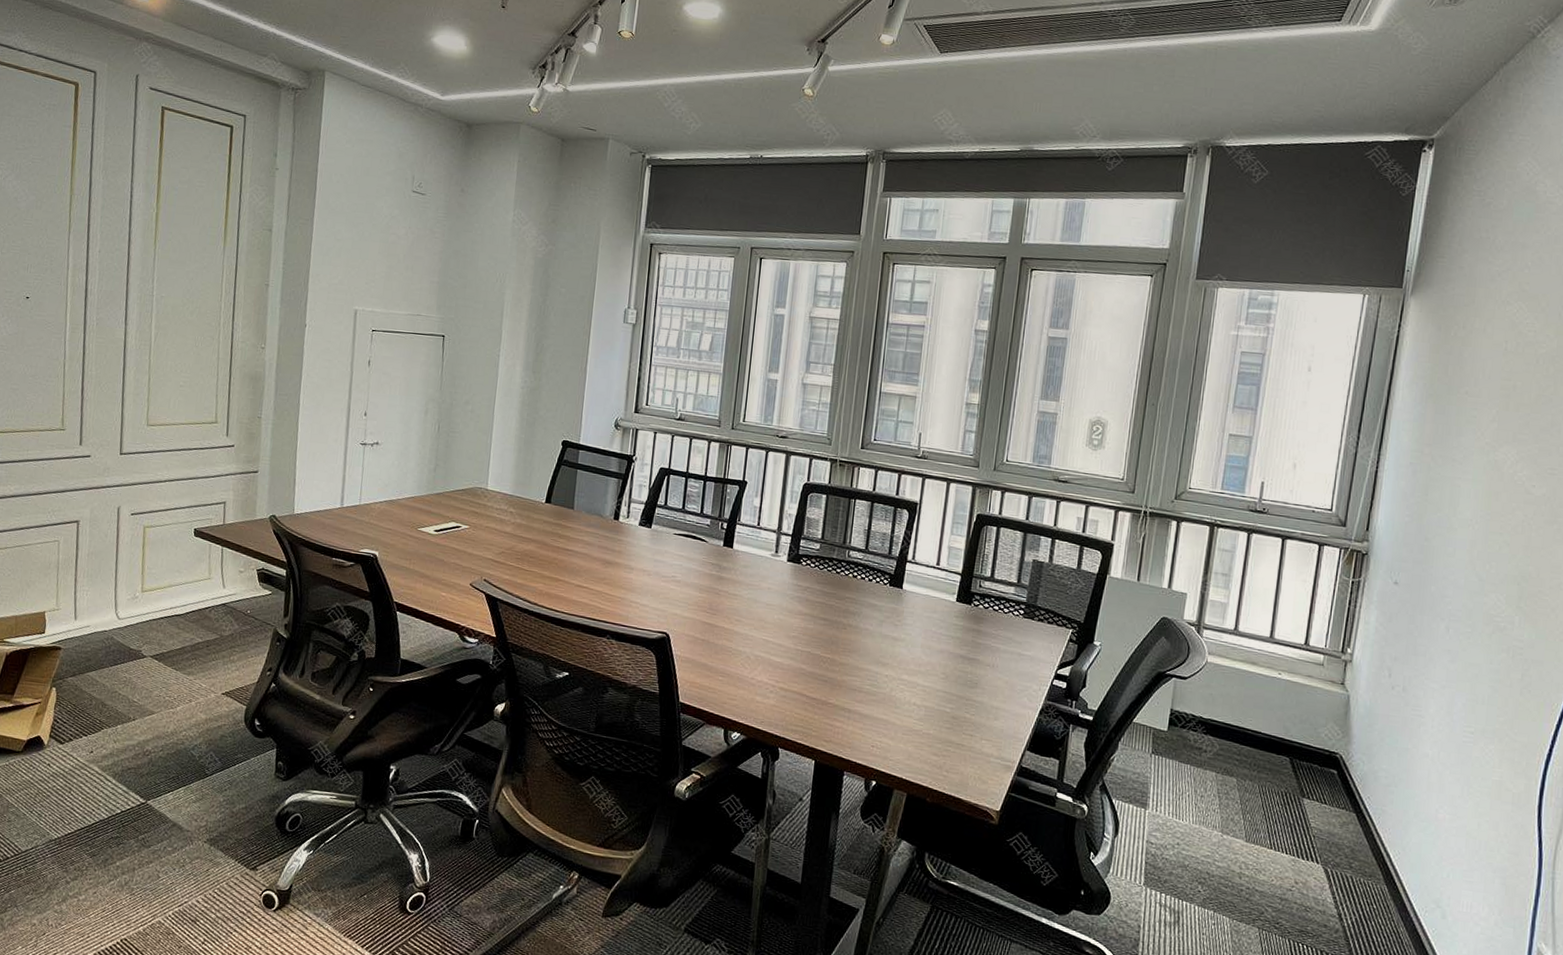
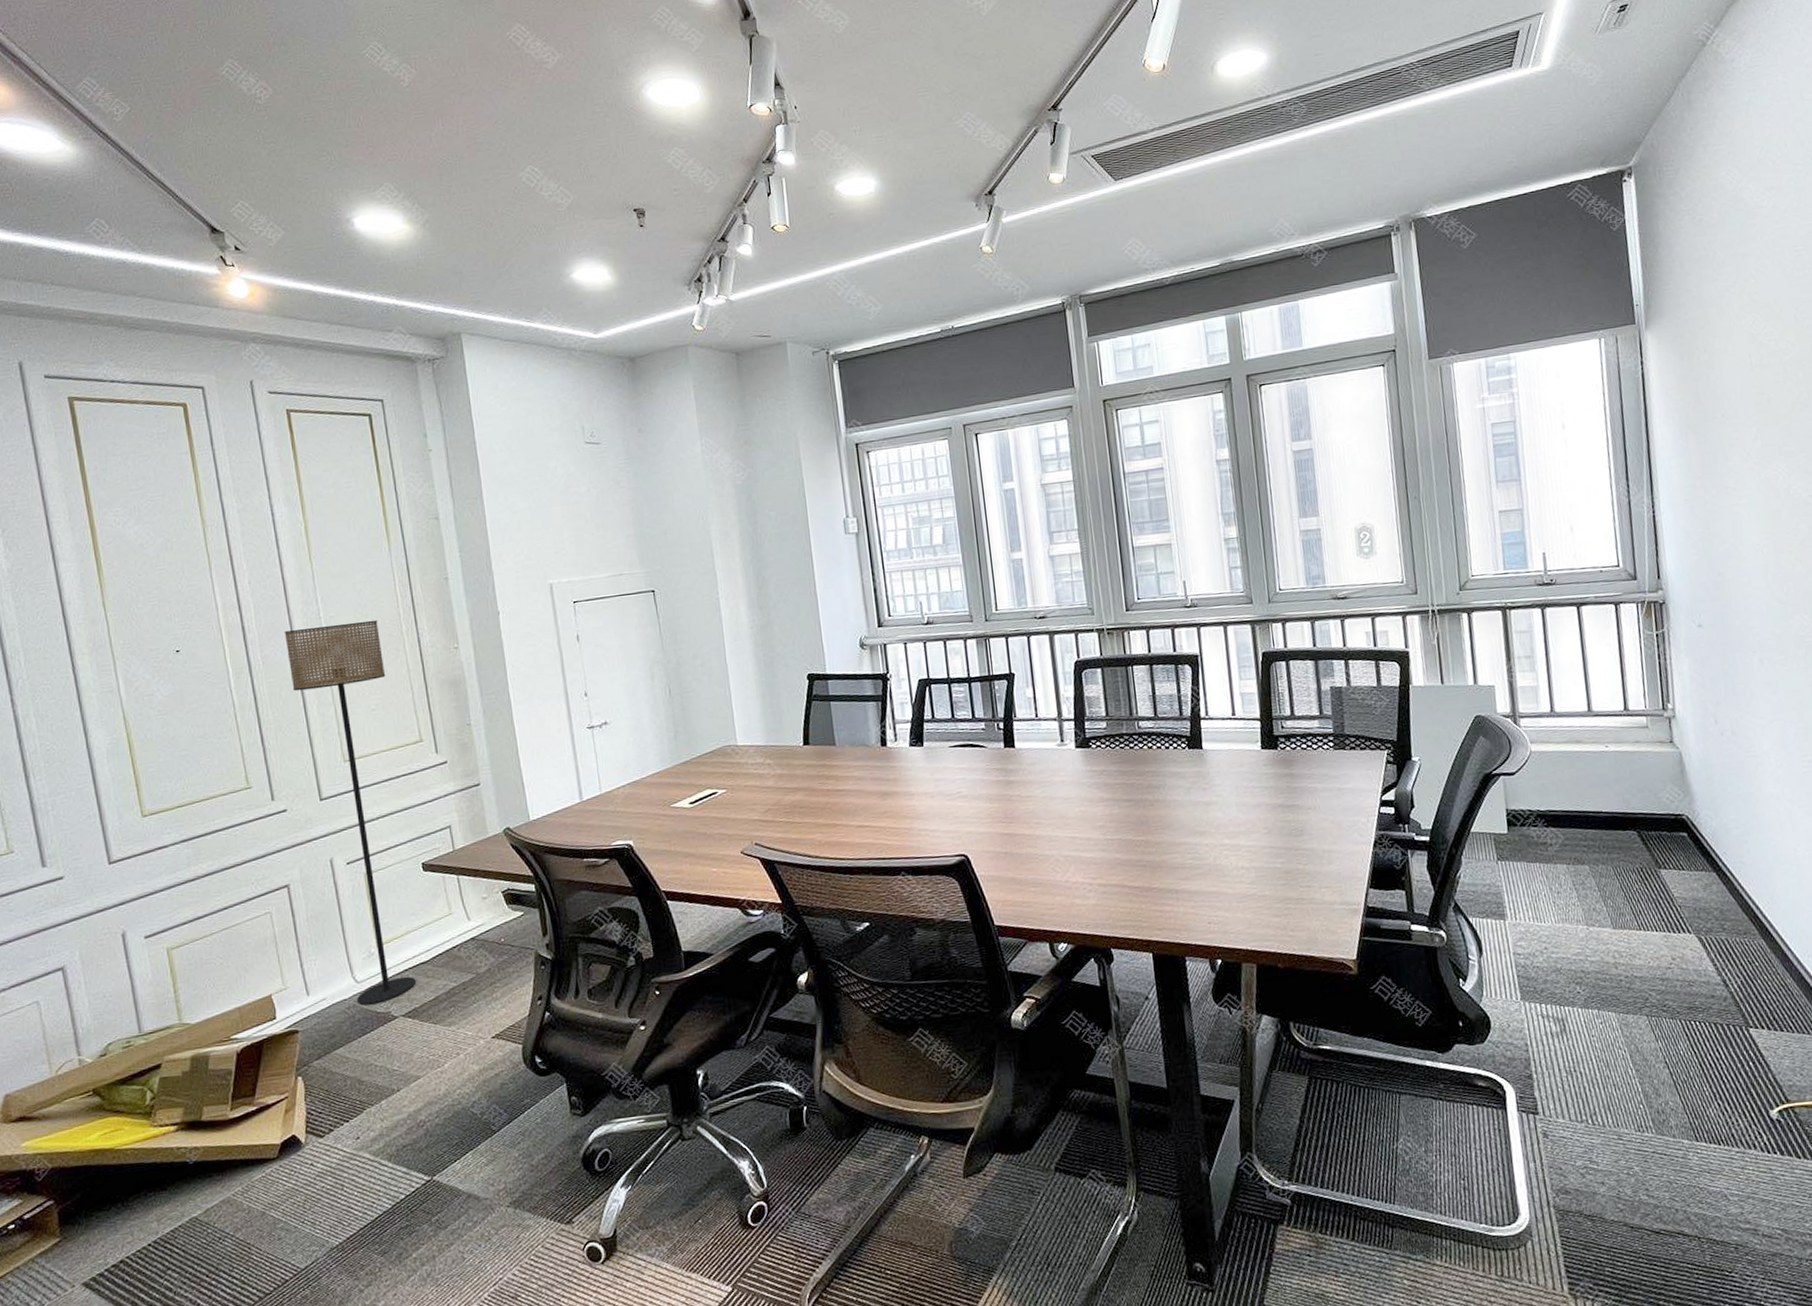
floor lamp: none [115,301,201,641] -> present [284,619,417,1006]

